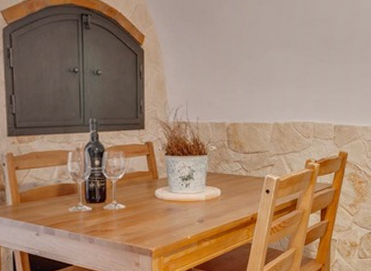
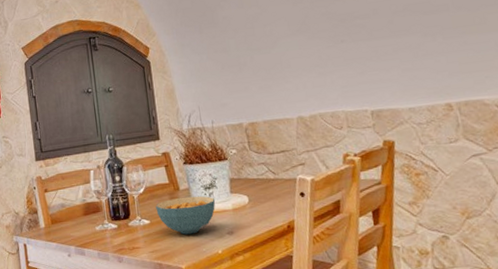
cereal bowl: none [133,185,191,220] -> present [155,196,216,235]

